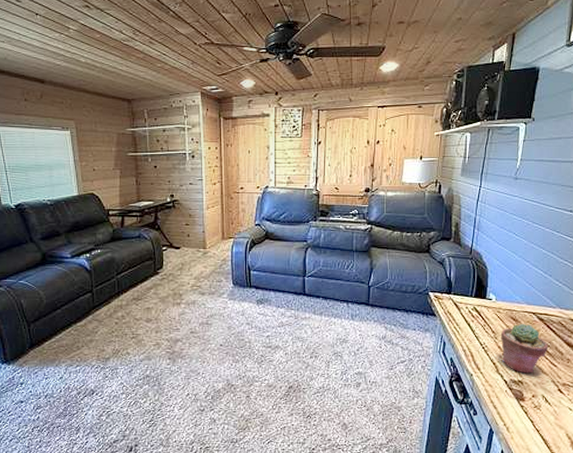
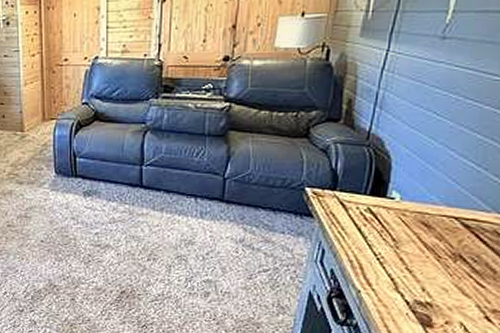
potted succulent: present [500,324,549,374] -> none [403,231,475,295]

